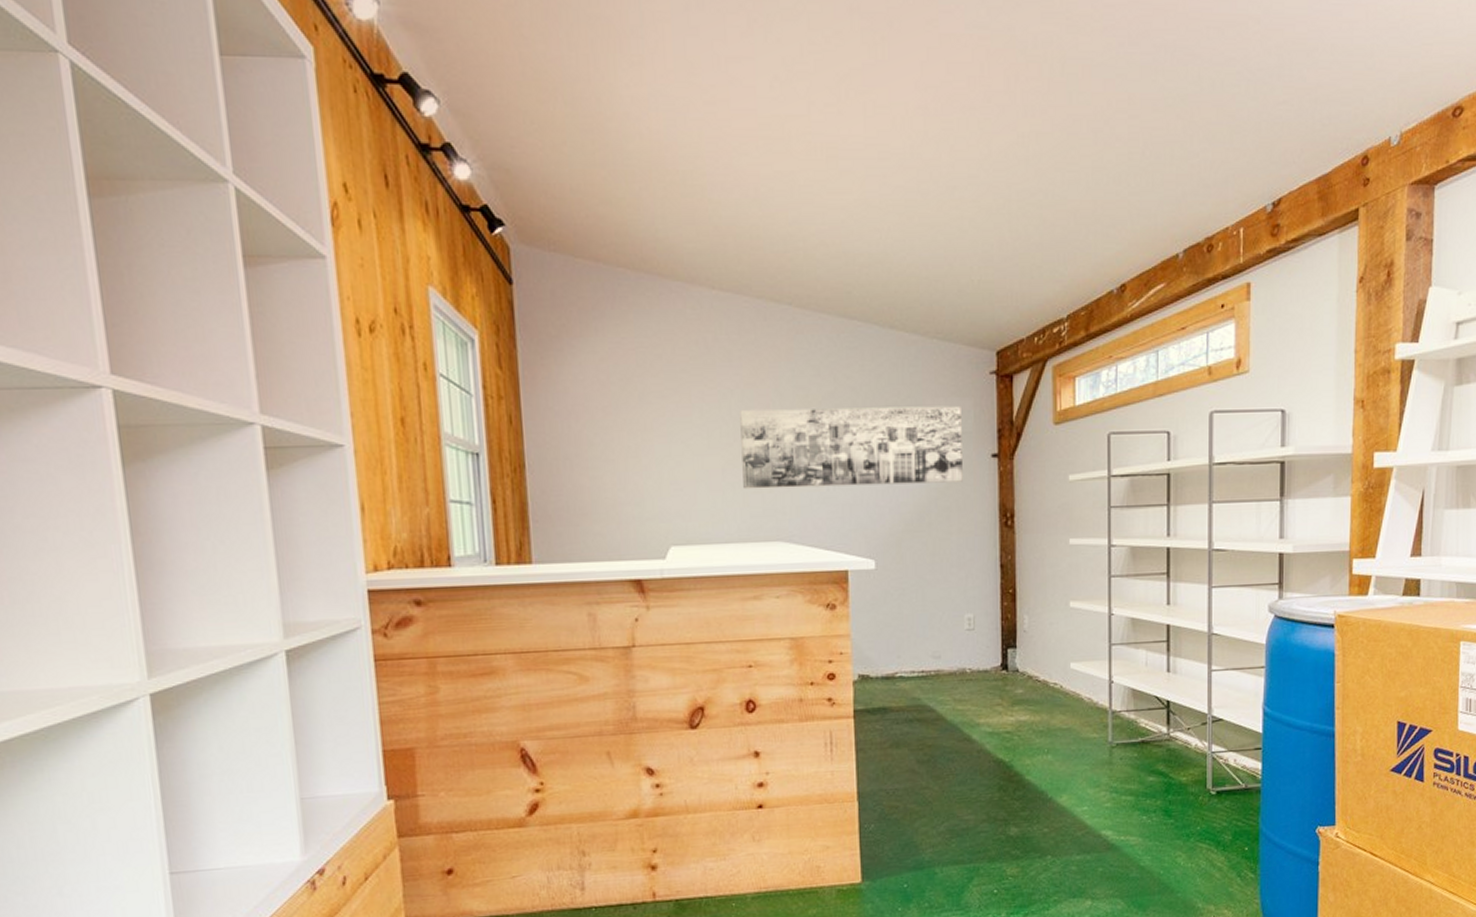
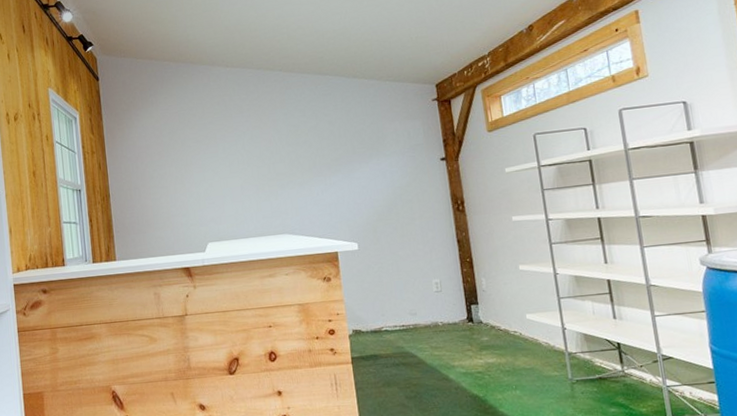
wall art: present [740,405,963,489] -> none [251,126,420,199]

